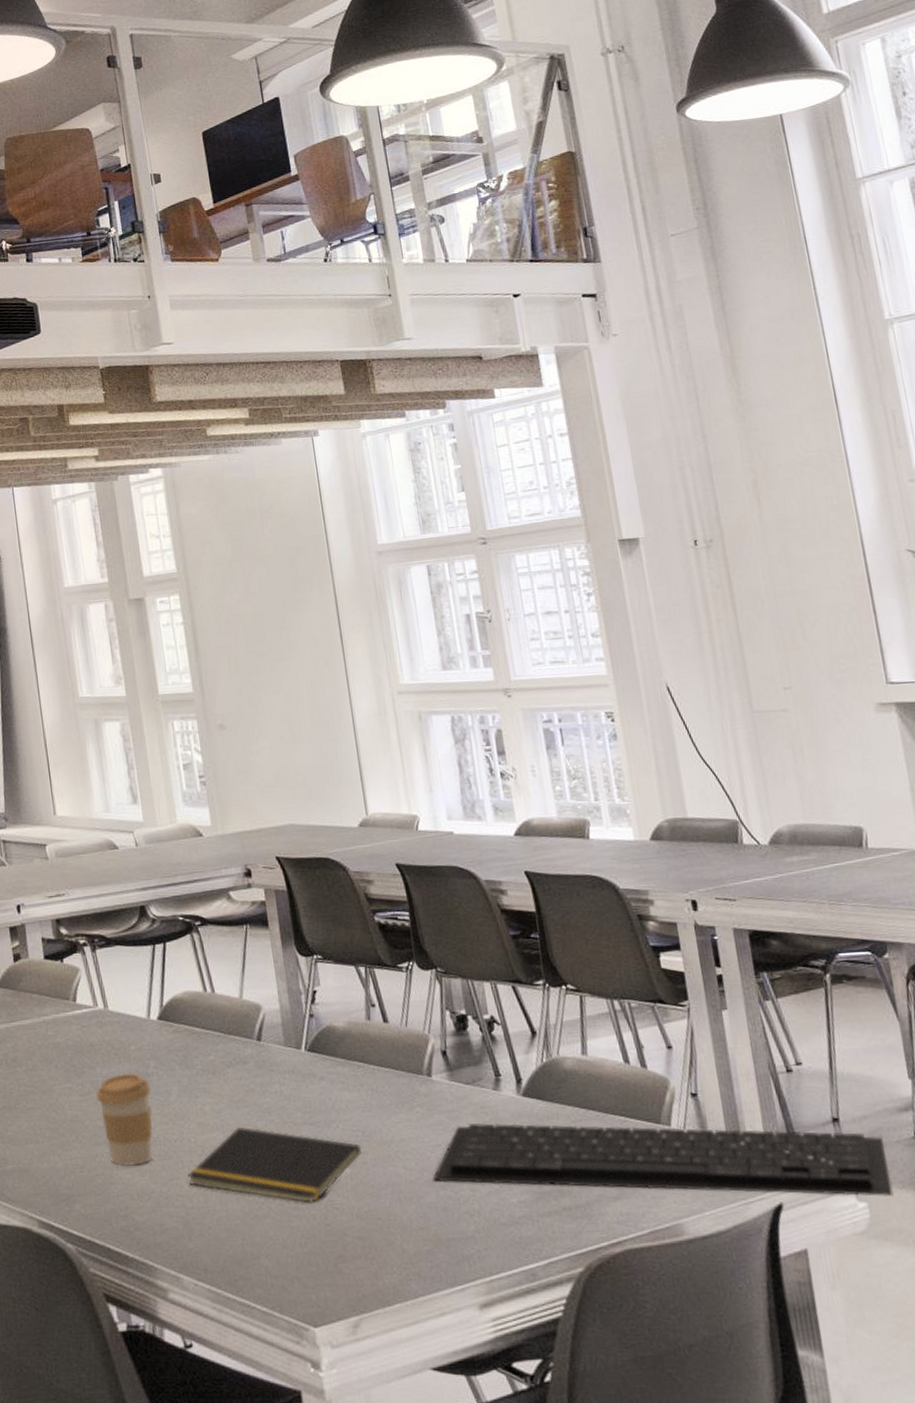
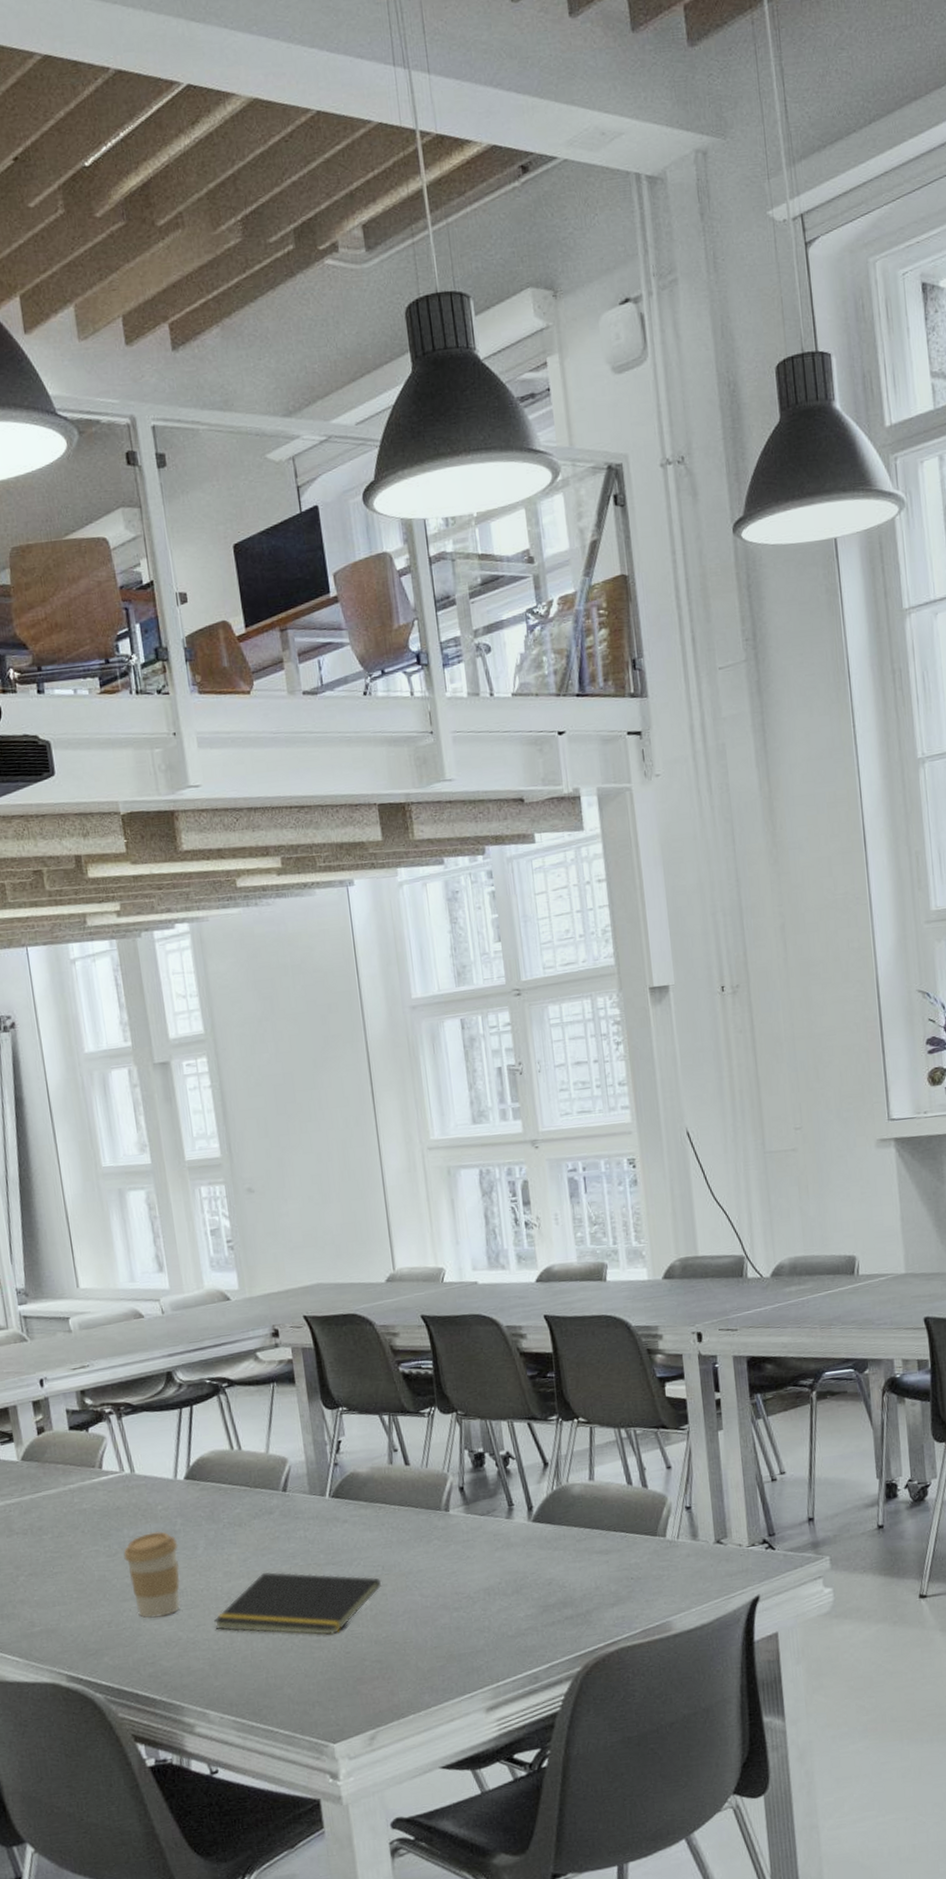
keyboard: present [433,1123,894,1196] -> none [447,1529,855,1605]

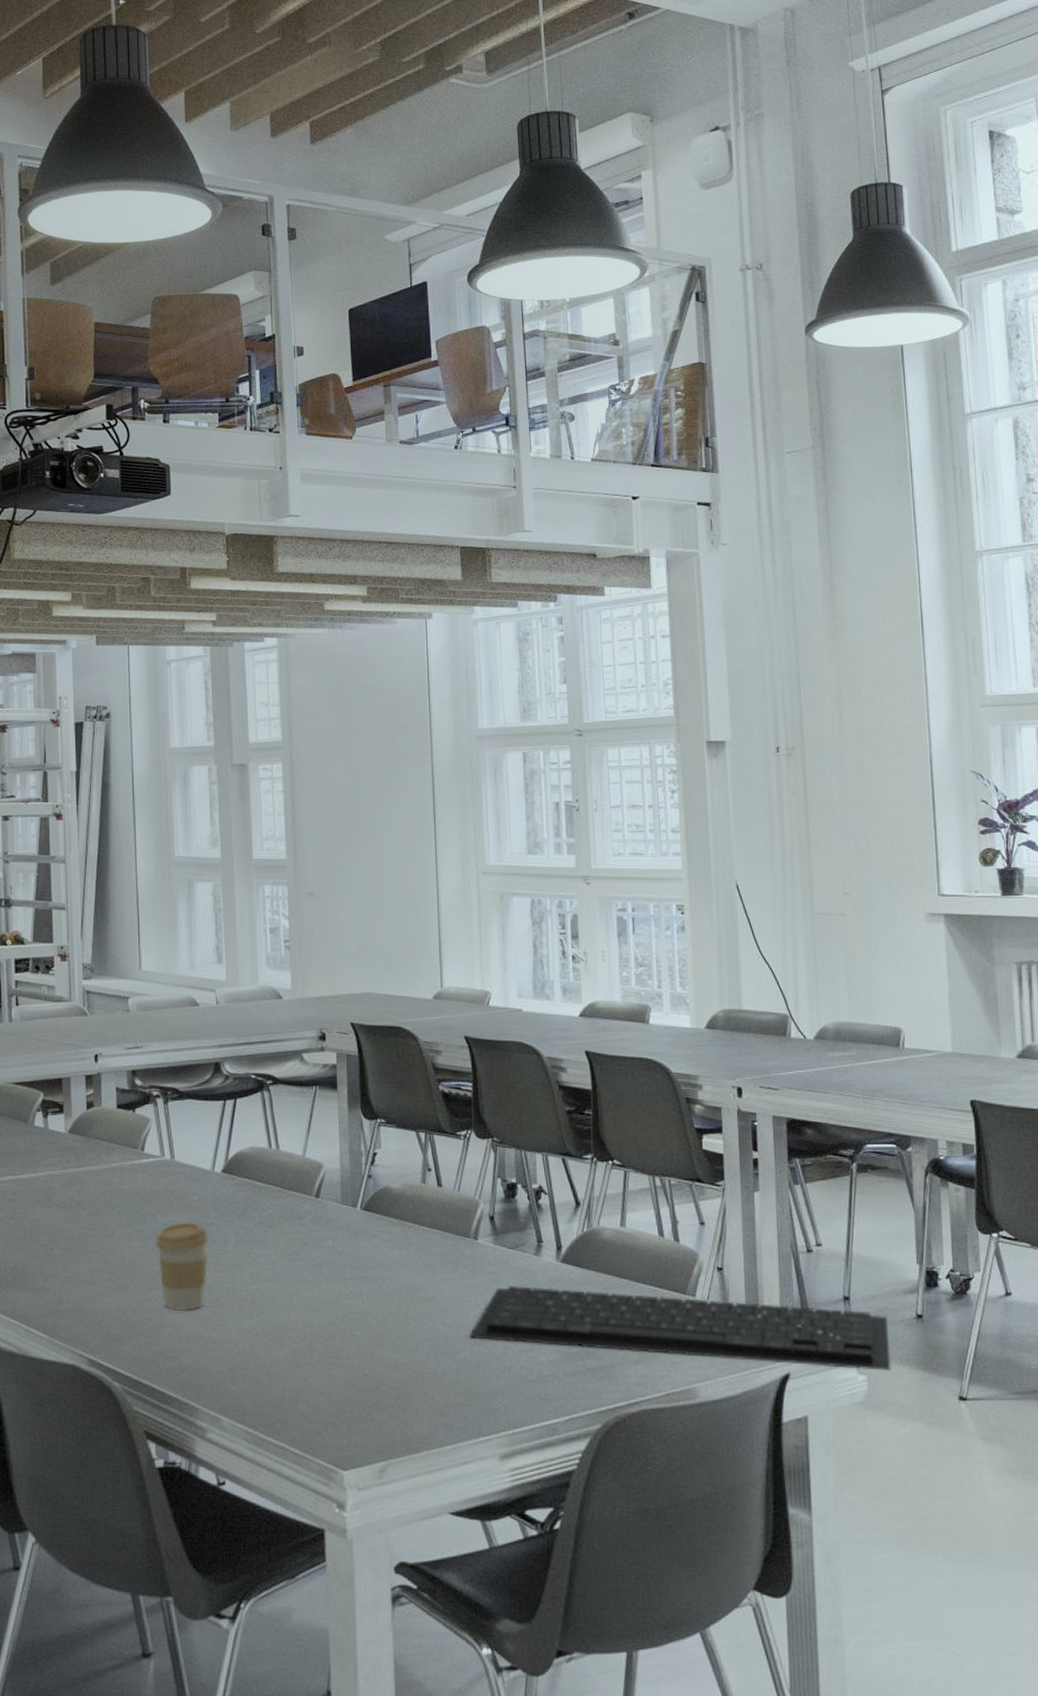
notepad: present [214,1571,382,1635] -> none [236,1278,405,1354]
keyboard: none [447,1529,855,1605] -> present [469,1286,891,1371]

